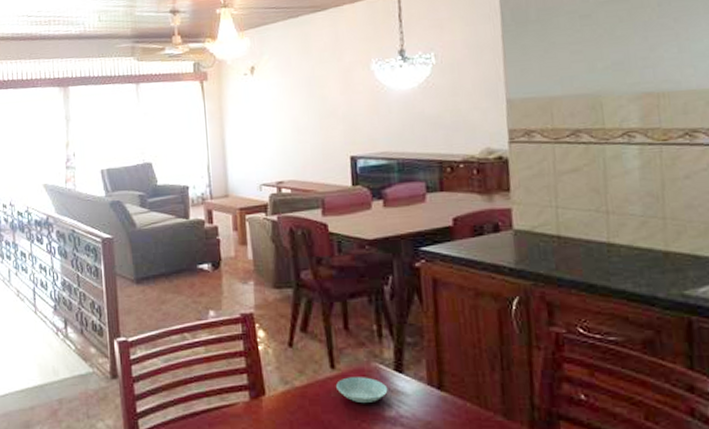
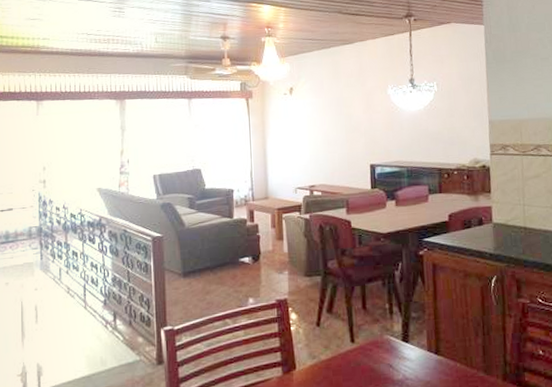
saucer: present [336,377,388,404] -> none [355,348,397,371]

